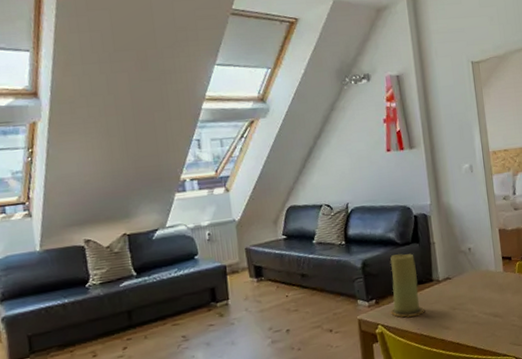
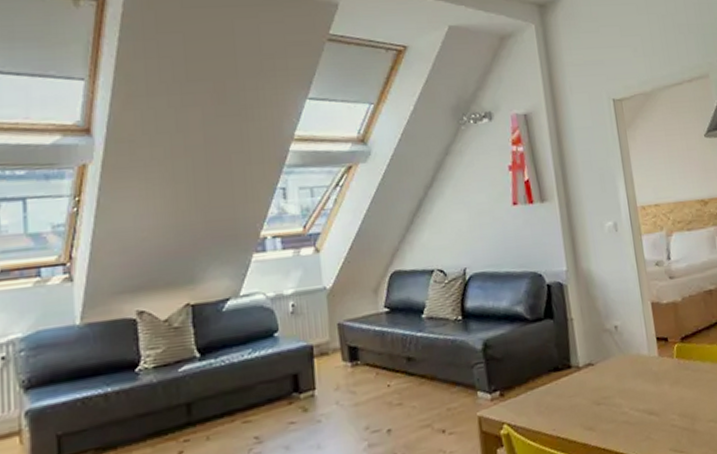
candle: present [390,253,424,317] -> none [517,331,561,415]

